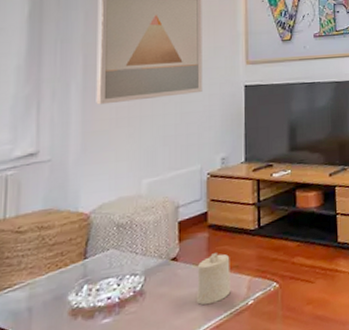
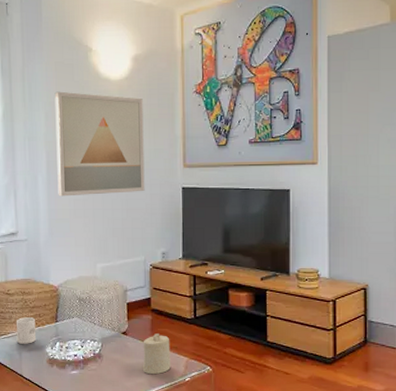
mug: none [26,258,56,297] -> present [16,317,36,344]

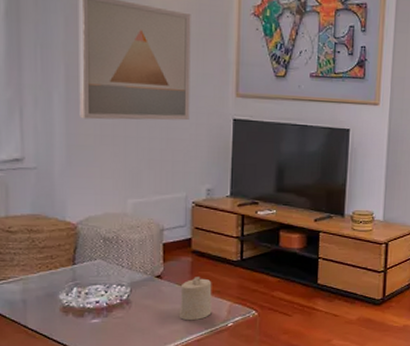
mug: present [16,317,36,344] -> none [19,259,47,290]

